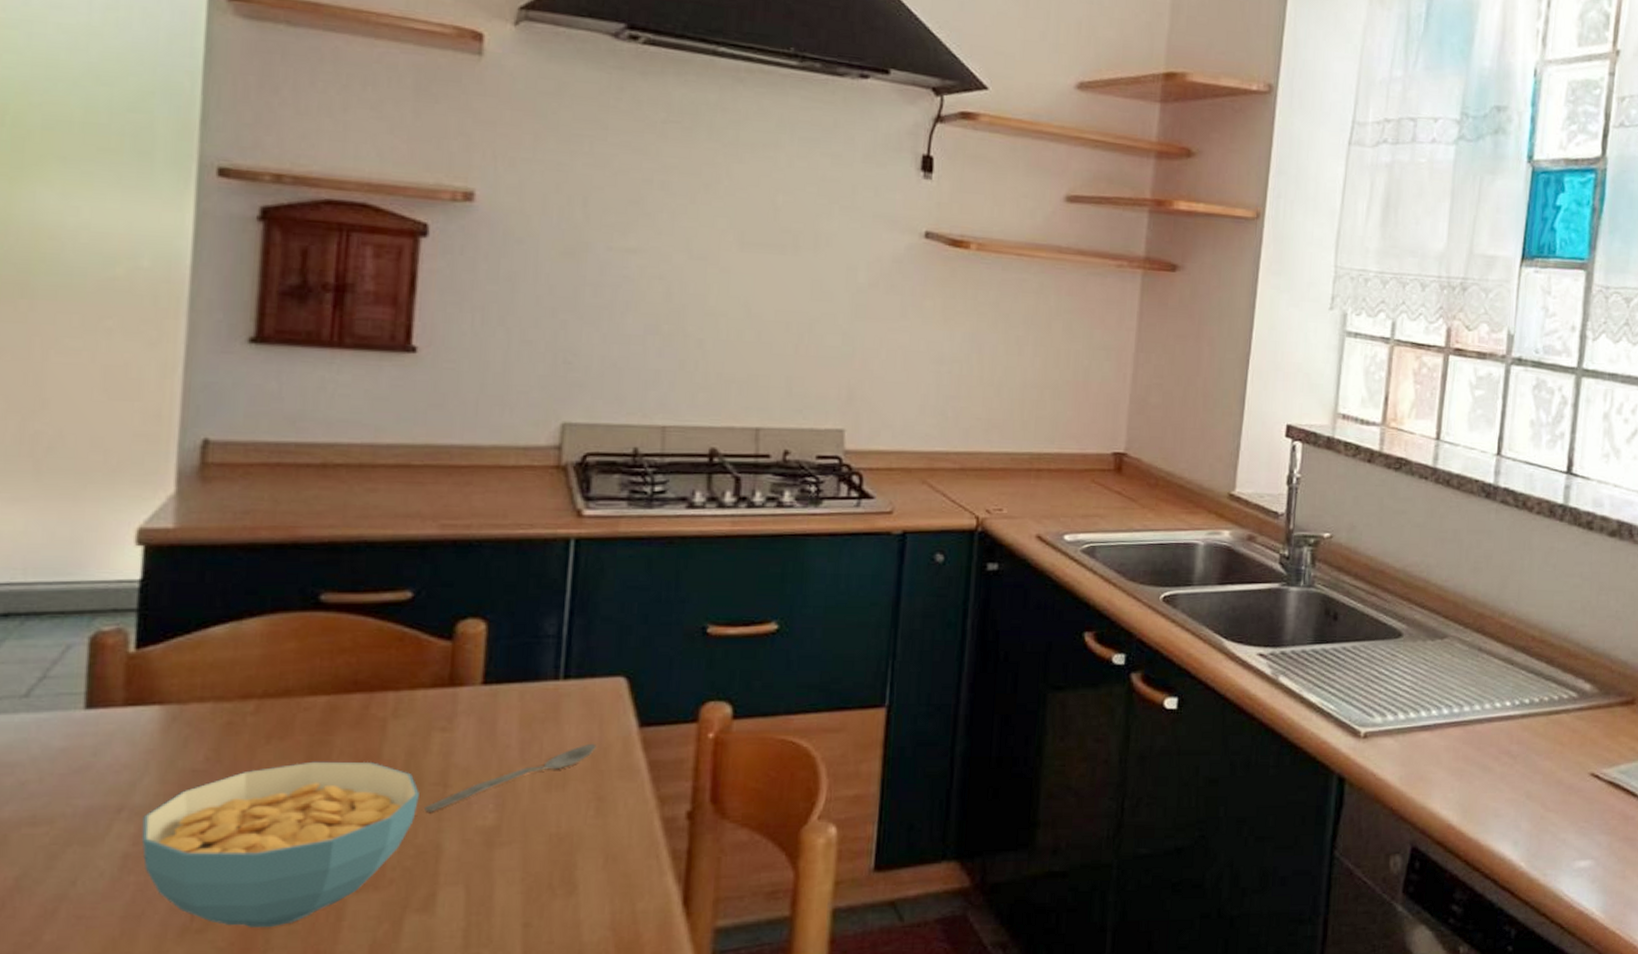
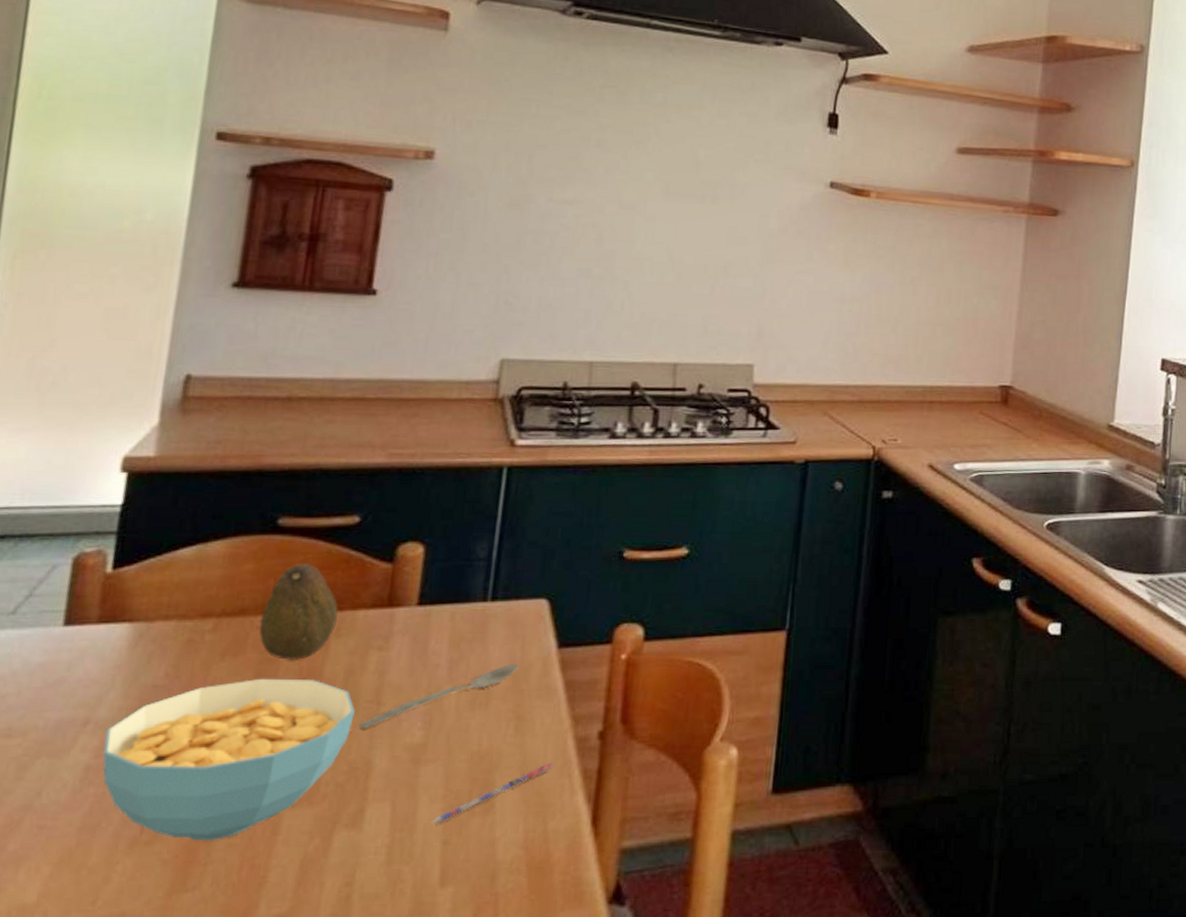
fruit: none [307,641,395,744] -> present [259,563,339,661]
pen: none [511,843,640,907] -> present [432,762,554,824]

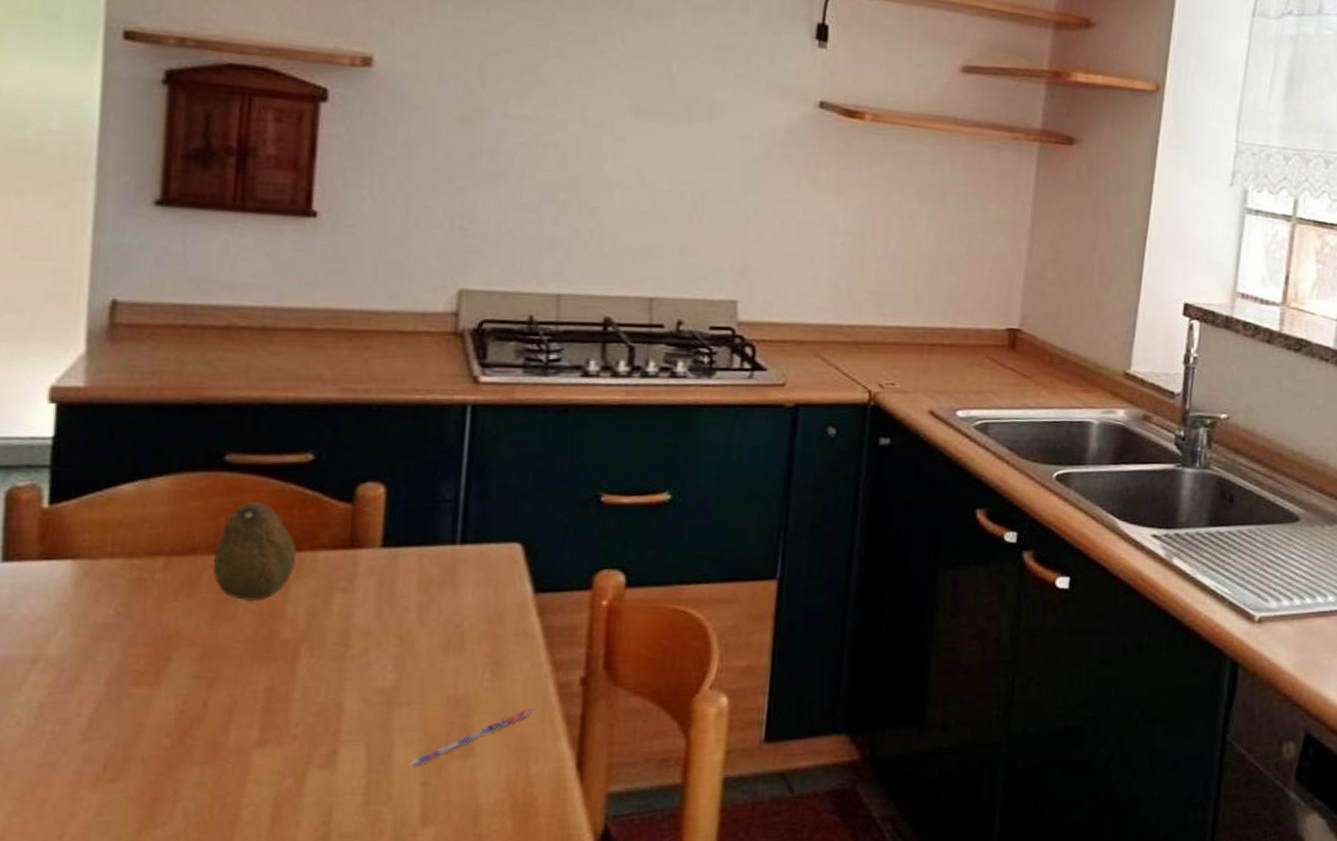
cereal bowl: present [103,678,355,840] -> none [56,618,321,778]
spoon: present [358,663,518,729] -> none [326,608,493,671]

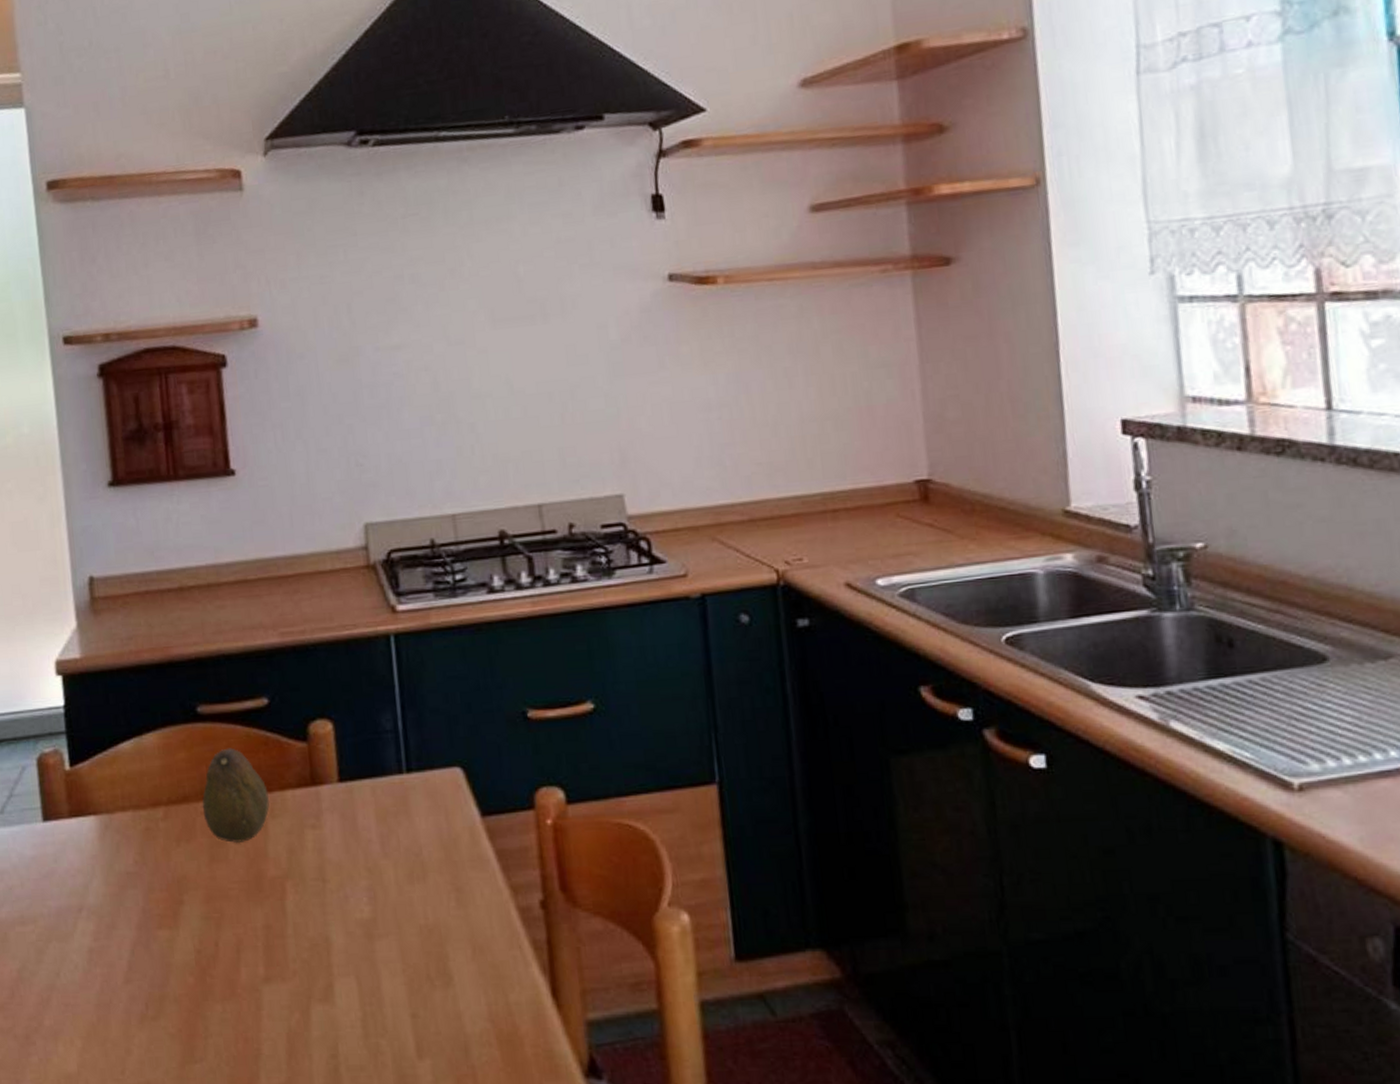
pen: present [410,707,534,767] -> none [397,934,502,998]

